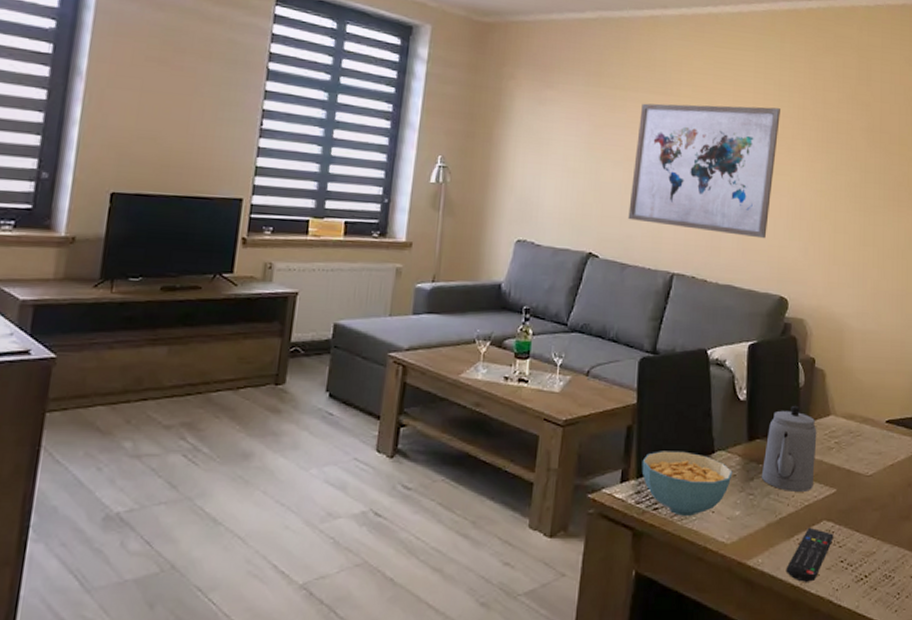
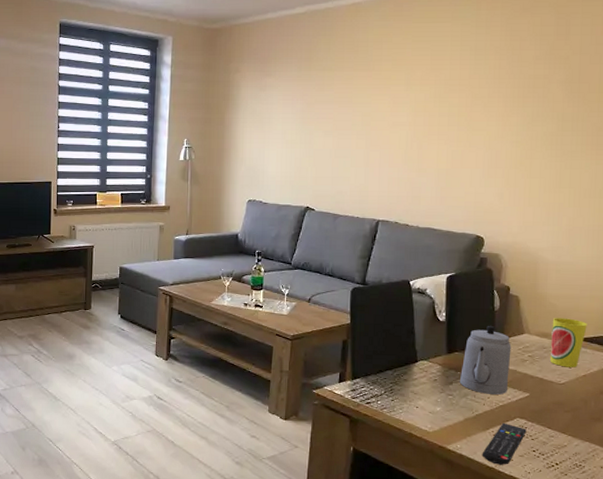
wall art: present [628,103,780,239] -> none [338,71,476,187]
cereal bowl: present [641,451,733,516] -> none [356,359,434,409]
cup: none [856,396,893,456] -> present [549,318,587,368]

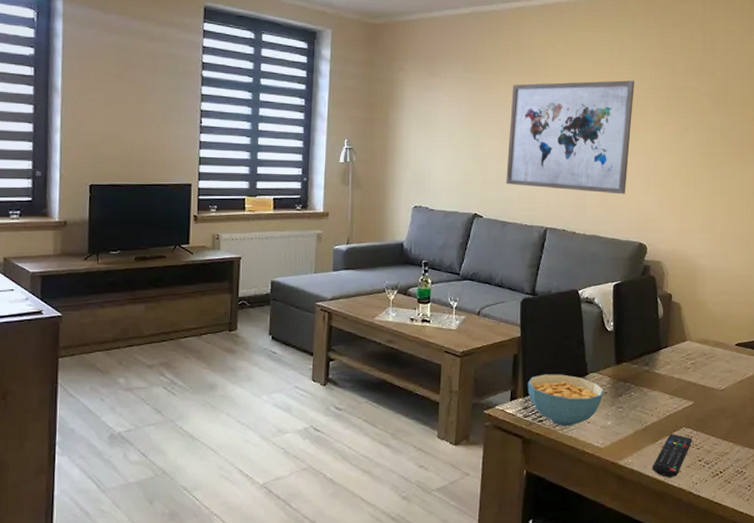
wall art: none [338,71,476,187] -> present [506,80,634,195]
cereal bowl: none [356,359,434,409] -> present [527,374,604,426]
teapot: present [459,325,512,395] -> none [628,333,675,405]
cup: present [549,318,587,368] -> none [710,324,742,373]

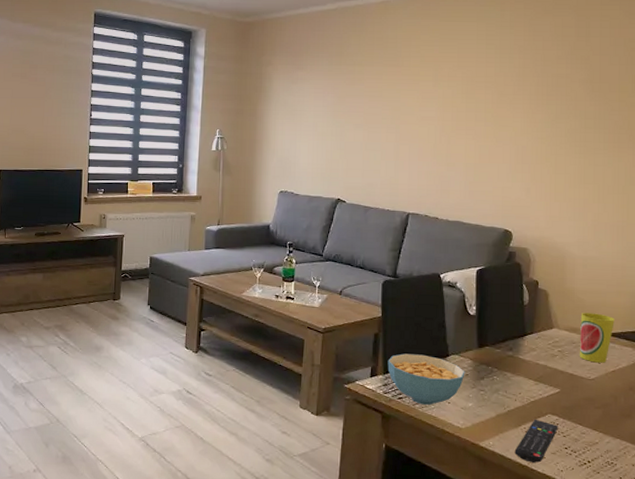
wall art: present [506,80,634,195] -> none [369,69,502,182]
cup: none [710,324,742,373] -> present [579,313,615,363]

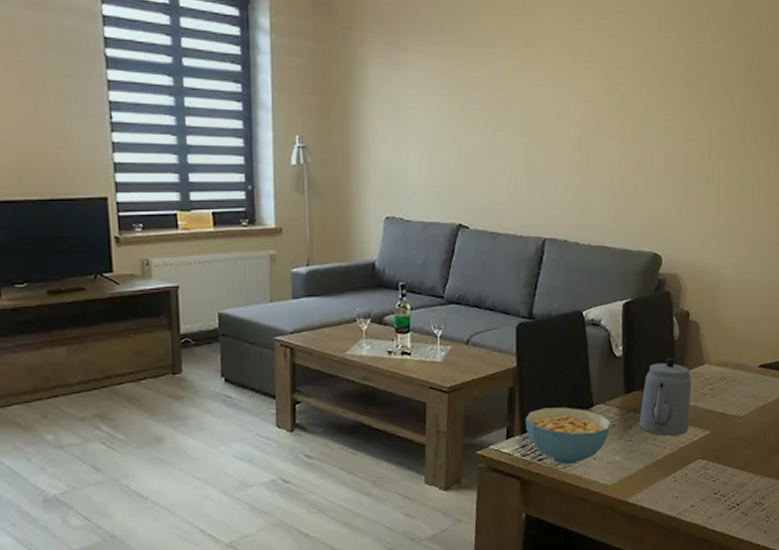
teapot: none [490,319,541,390] -> present [638,357,692,436]
remote control: present [514,419,558,463] -> none [663,466,708,513]
cup: present [579,313,615,363] -> none [730,343,767,398]

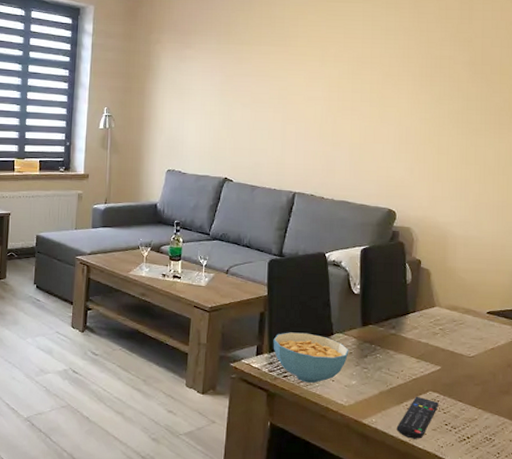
teapot: present [638,357,692,436] -> none [373,298,423,368]
remote control: none [663,466,708,513] -> present [396,396,439,439]

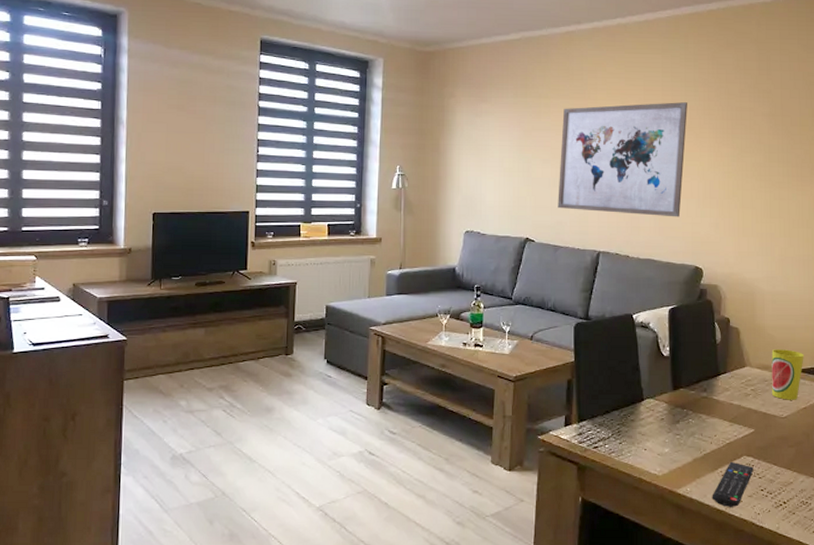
wall art: none [256,50,387,162] -> present [558,102,687,217]
cereal bowl: present [273,332,349,383] -> none [582,400,661,453]
cup: none [459,291,494,341] -> present [771,349,804,400]

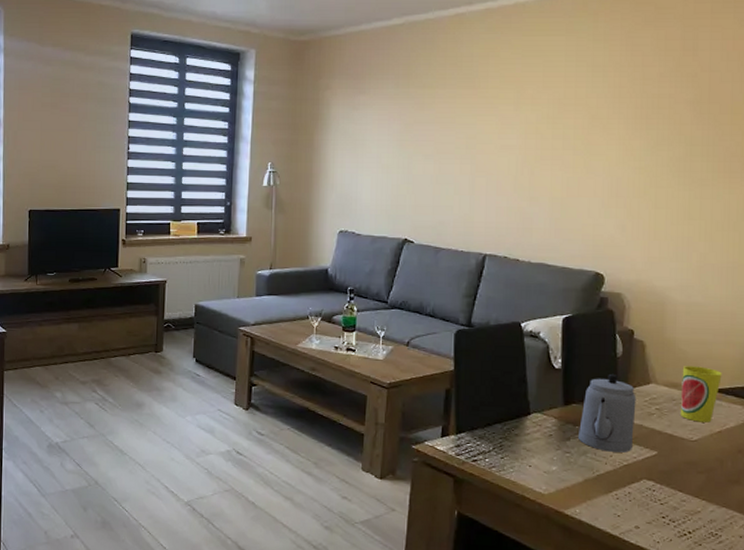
wall art: present [558,102,687,217] -> none [440,89,594,218]
teapot: none [686,359,735,432] -> present [577,373,637,453]
remote control: present [712,461,754,507] -> none [604,484,655,533]

